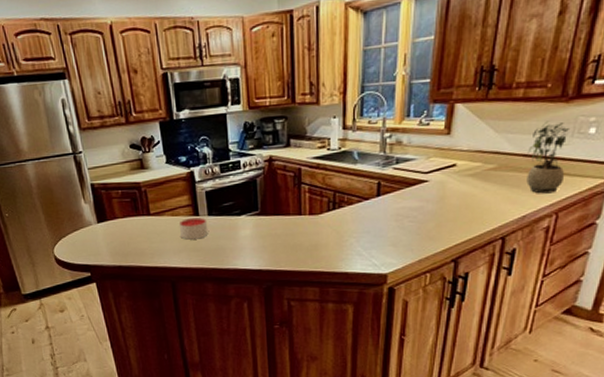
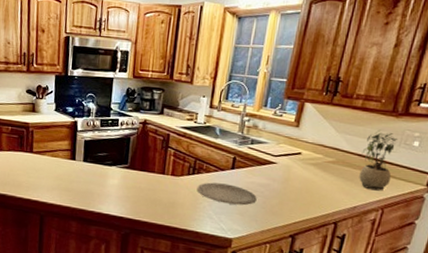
candle: present [178,217,208,240] -> none [56,161,82,181]
plate: none [340,214,410,237] -> present [197,182,257,206]

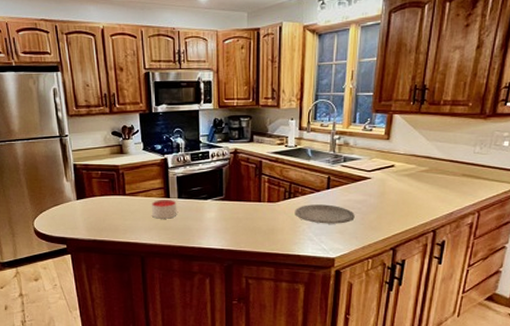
candle: none [56,161,82,181] -> present [151,200,177,219]
potted plant: present [359,129,398,191] -> none [453,133,488,194]

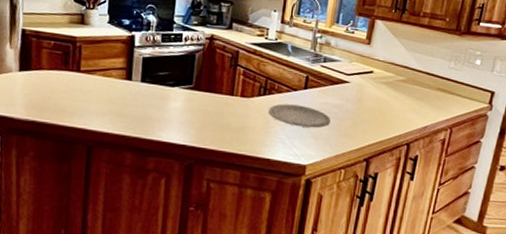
candle: present [151,200,177,219] -> none [108,81,139,105]

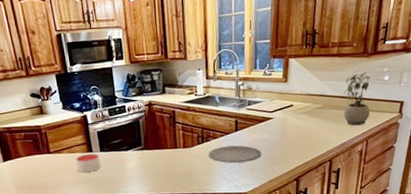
candle: none [108,81,139,105] -> present [75,153,101,173]
potted plant: none [428,48,462,110] -> present [343,71,372,126]

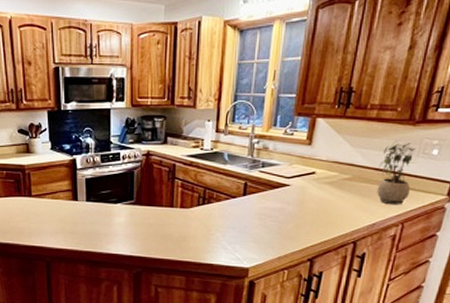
candle: present [75,153,101,173] -> none [58,202,85,223]
plate: present [208,145,262,164] -> none [208,211,272,233]

